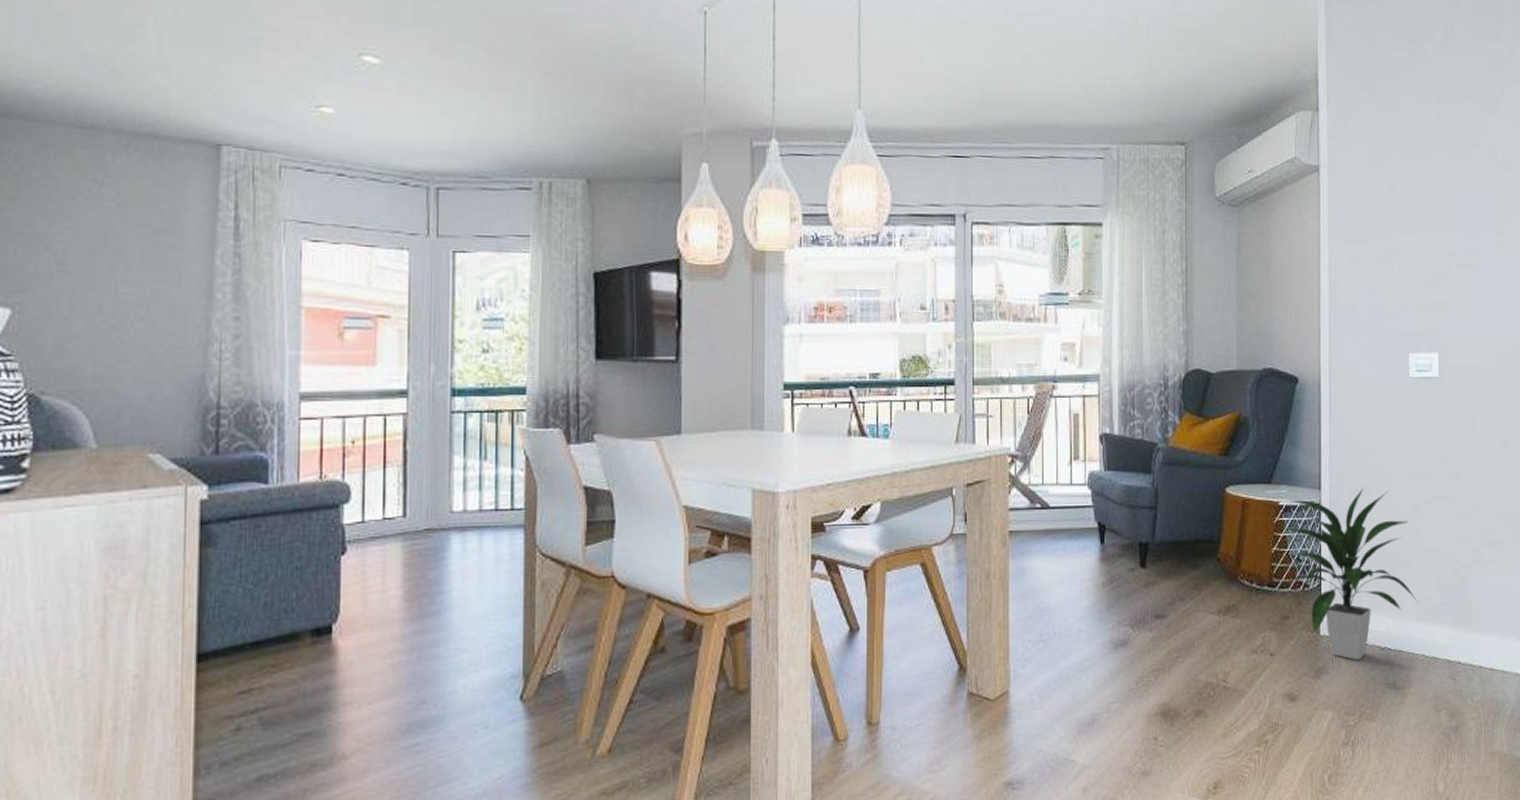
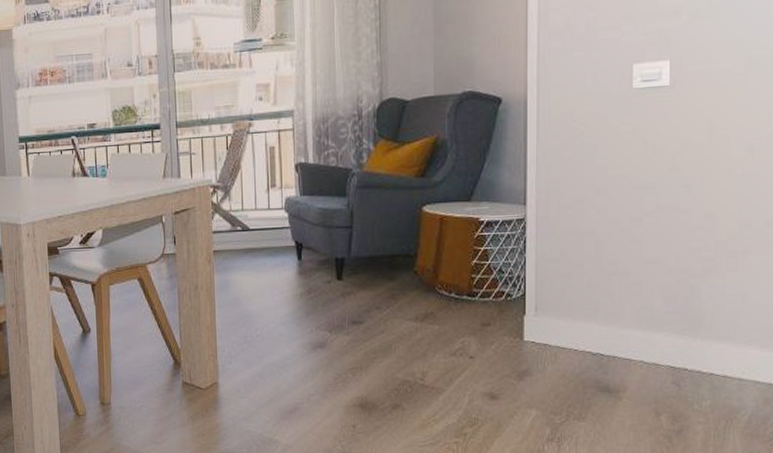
indoor plant: present [1281,488,1418,660] -> none [482,201,637,364]

